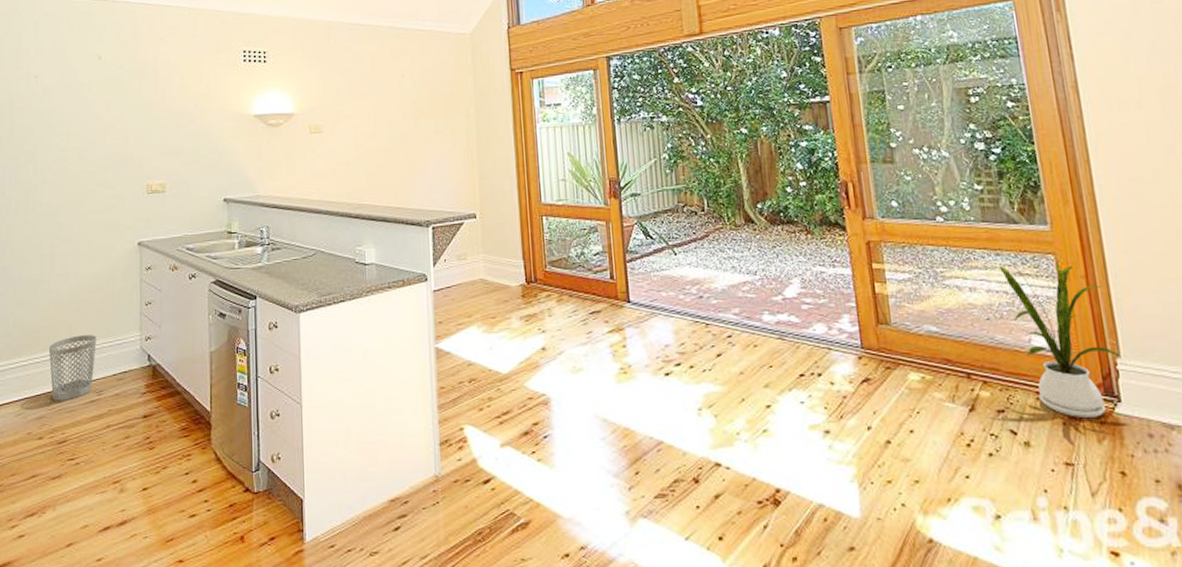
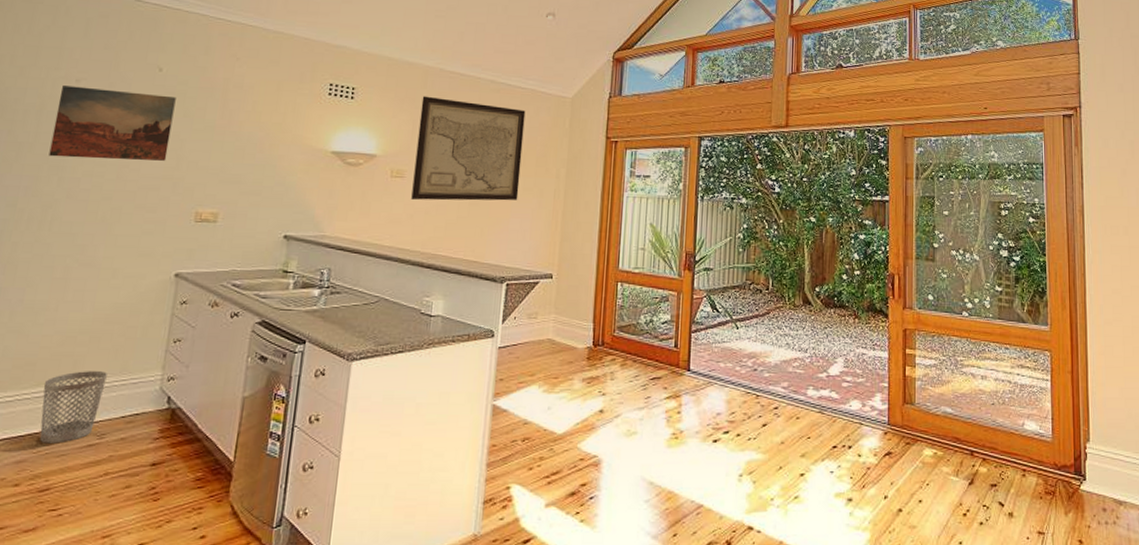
wall art: none [23,80,116,147] -> present [48,86,176,161]
wall art: none [328,50,432,153] -> present [411,96,526,201]
house plant: present [983,246,1122,419] -> none [996,340,1090,494]

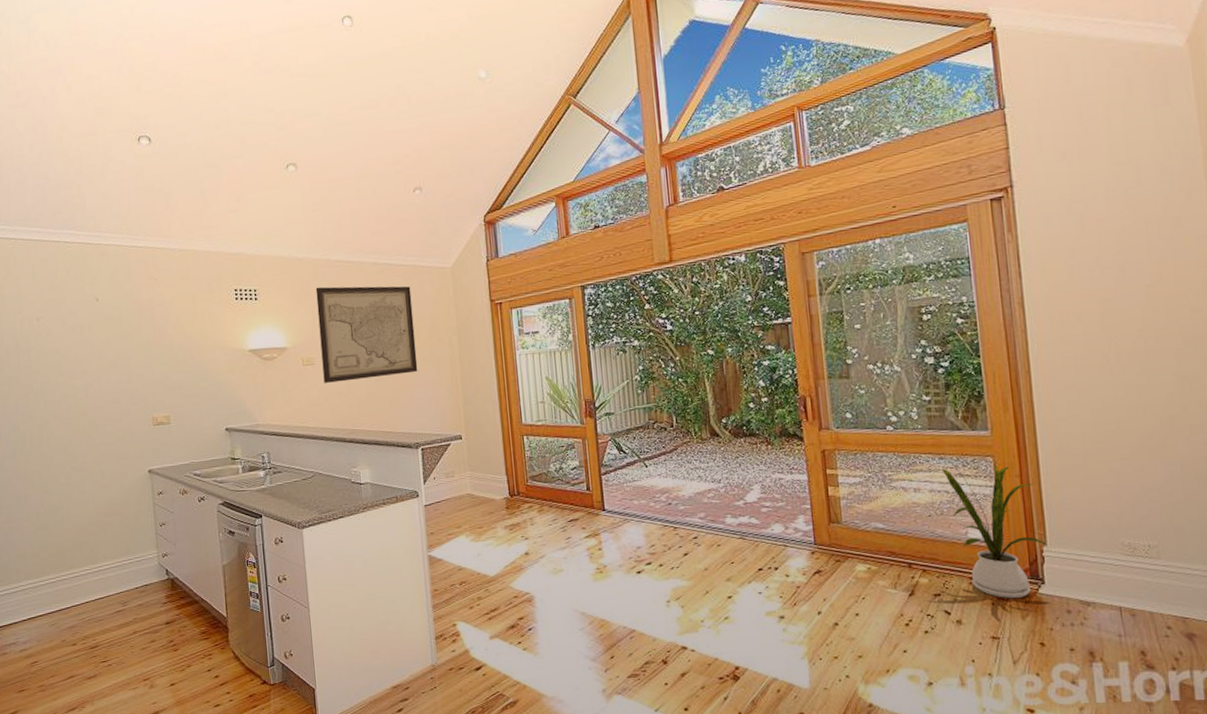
wastebasket: present [39,371,107,444] -> none [74,554,118,612]
wall art: present [48,86,176,161] -> none [28,321,120,386]
house plant: none [996,340,1090,494] -> present [928,451,1048,599]

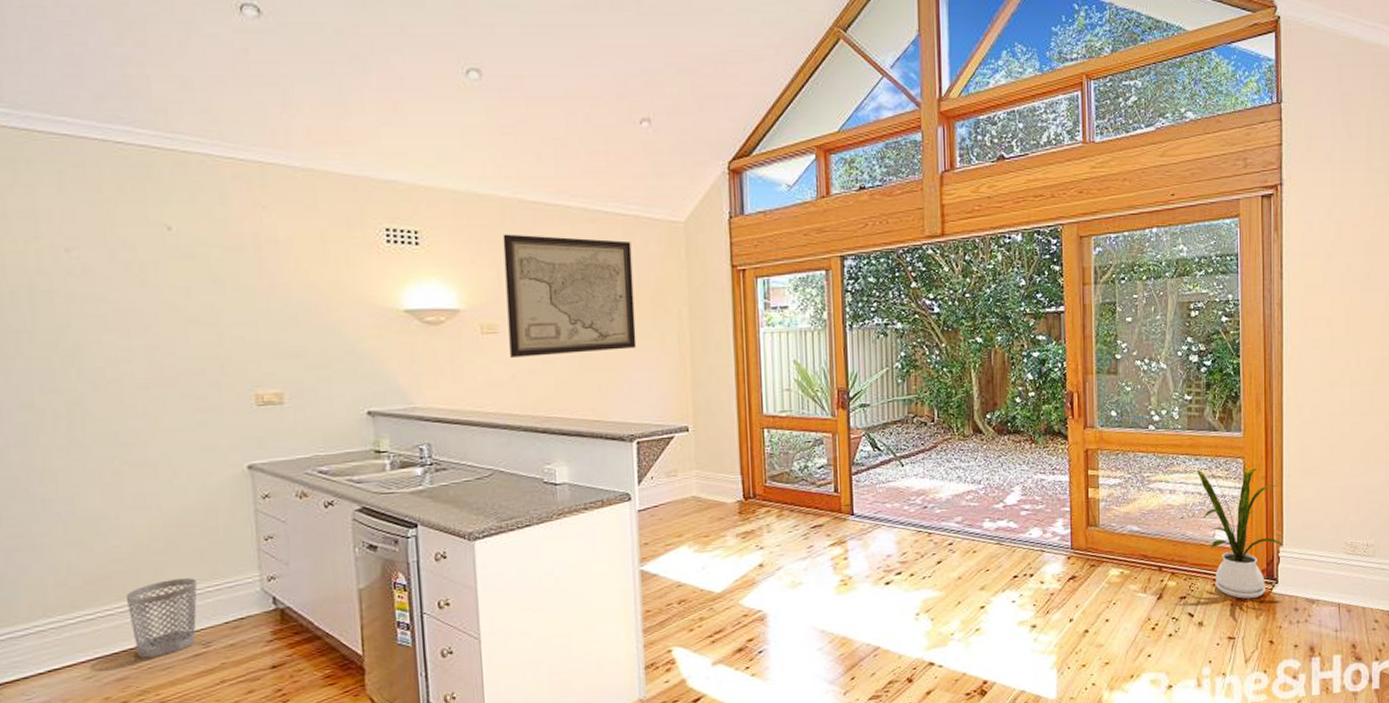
wastebasket: none [74,554,118,612] -> present [125,578,197,658]

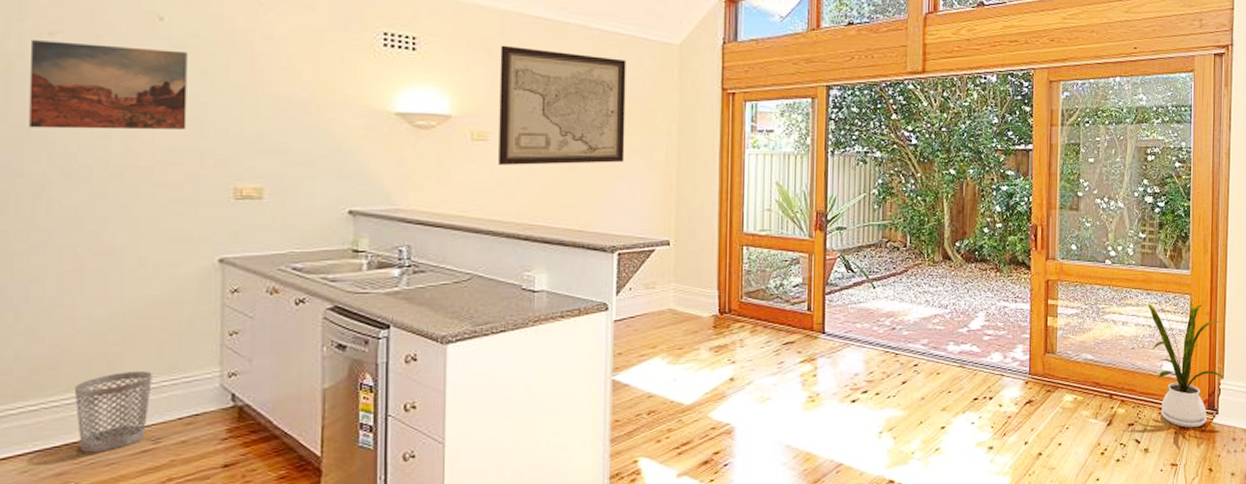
wall art: none [49,257,204,345] -> present [29,40,187,130]

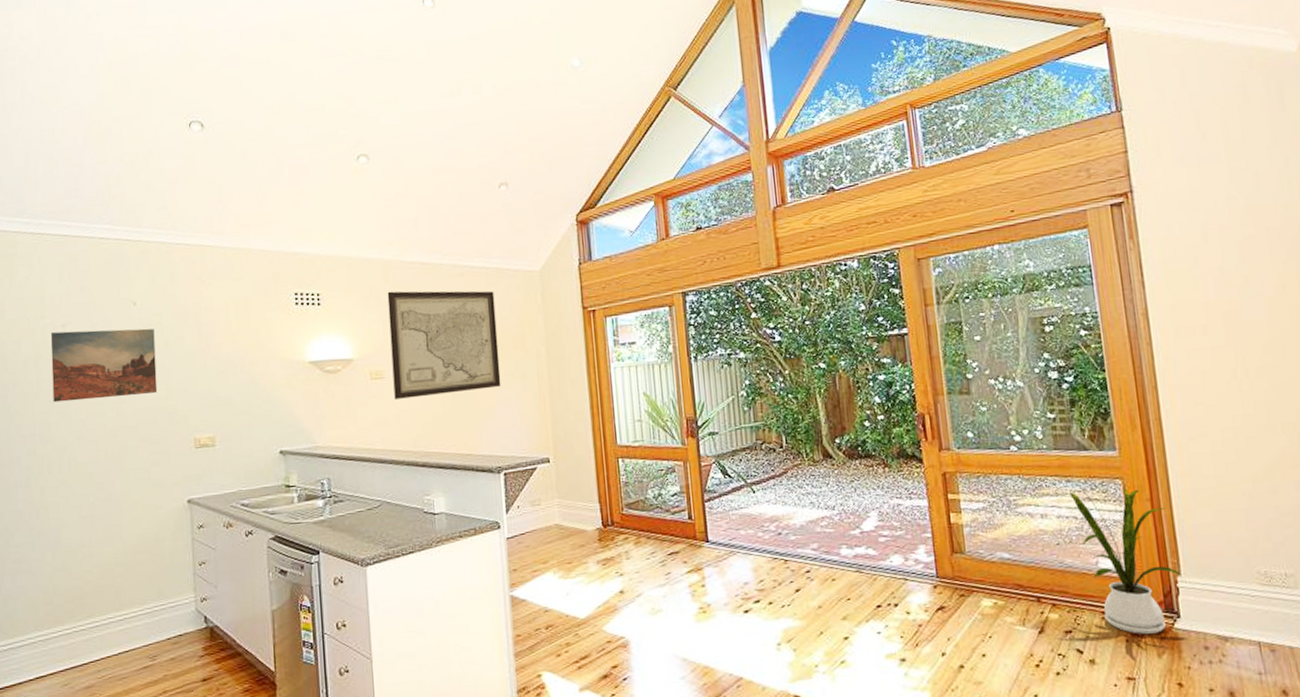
wastebasket: present [74,371,152,453] -> none [94,598,147,669]

